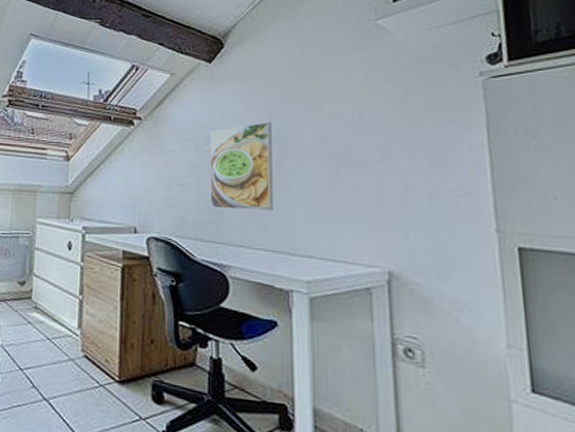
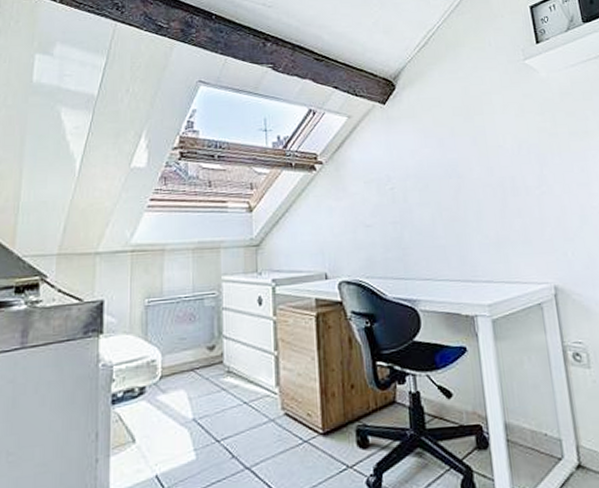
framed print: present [210,122,273,210] -> none [390,158,453,247]

